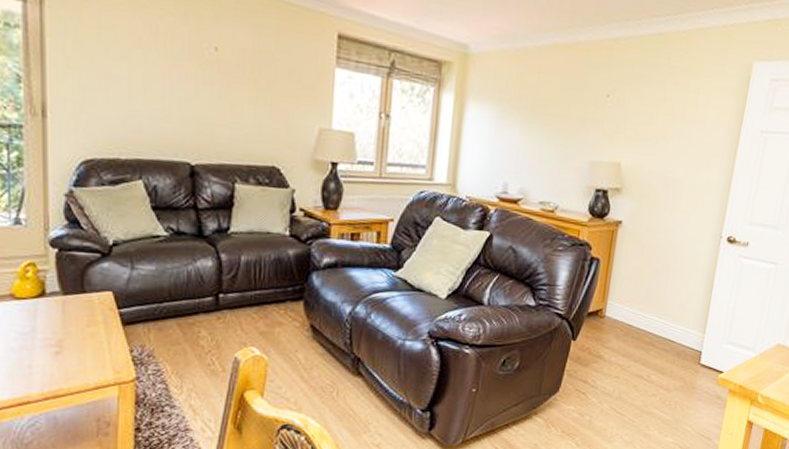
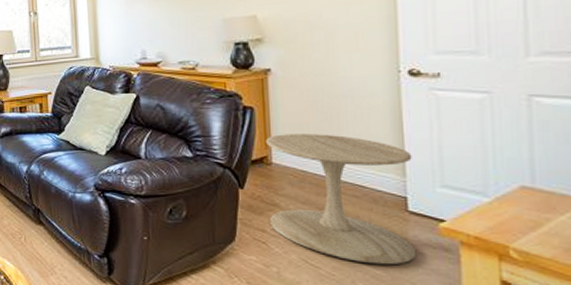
side table: none [591,288,714,411] -> present [266,134,417,265]

